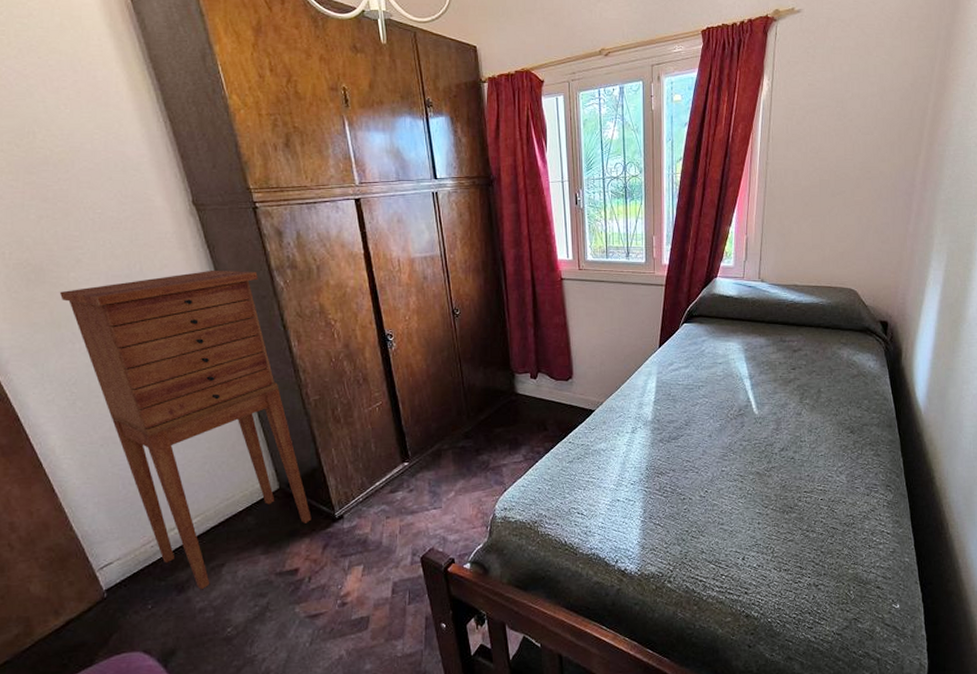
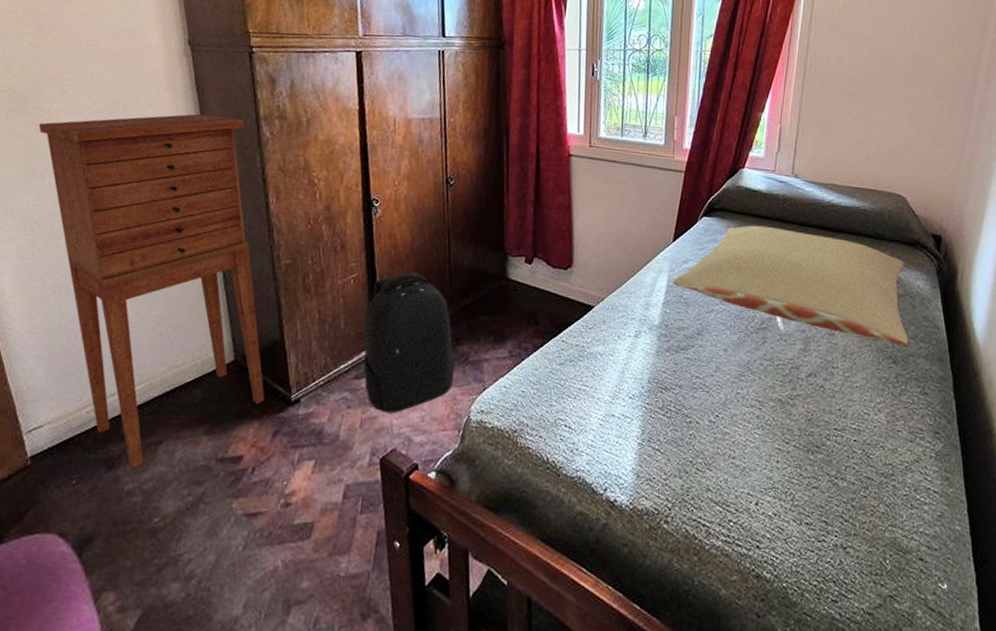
backpack: none [393,395,478,519] -> present [363,272,455,414]
pillow: none [661,327,863,417] -> present [673,225,909,345]

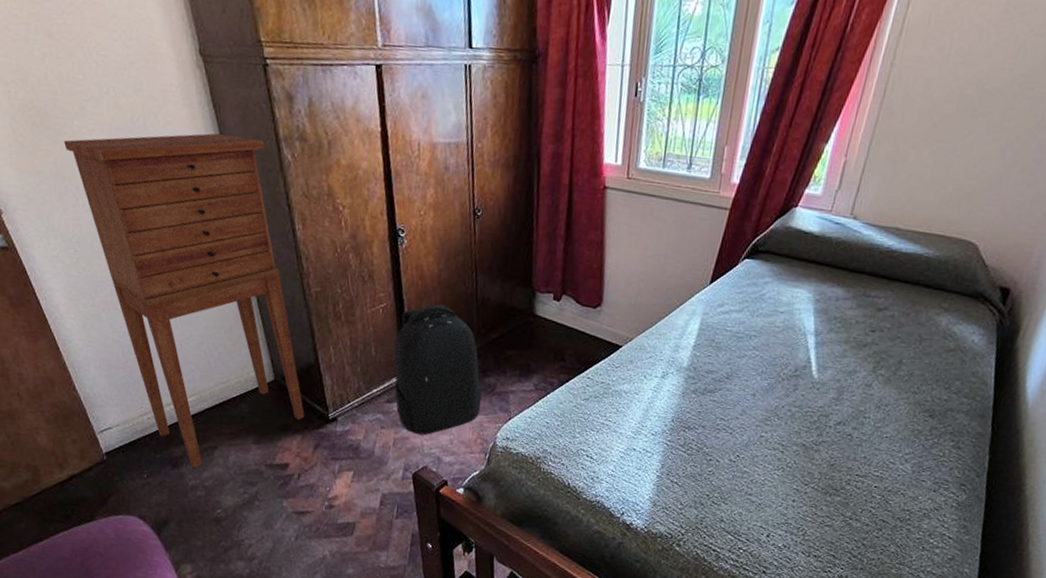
pillow: present [673,225,909,345] -> none [706,269,962,400]

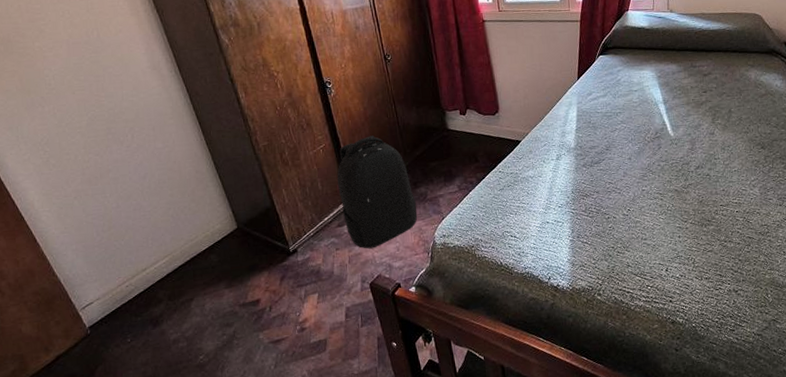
cabinet: present [64,133,305,469] -> none [27,31,269,323]

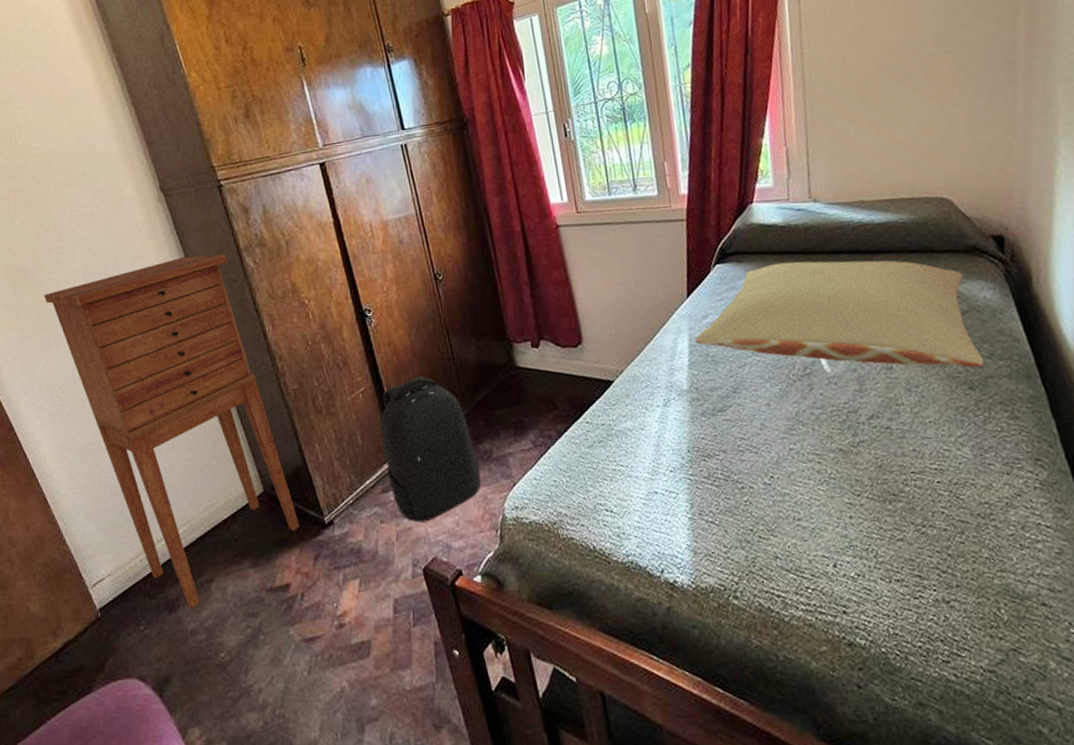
cabinet: none [27,31,269,323] -> present [44,254,300,609]
pillow: none [582,55,773,134] -> present [695,260,984,368]

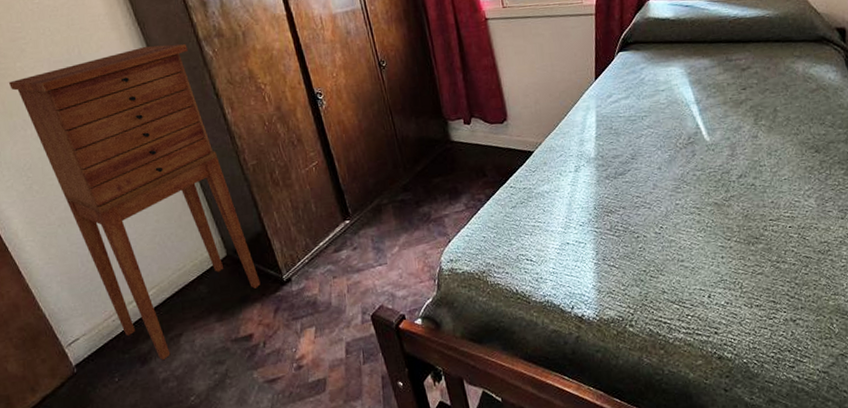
backpack: present [380,376,482,523] -> none [332,150,421,277]
pillow: present [695,260,984,368] -> none [601,48,828,135]

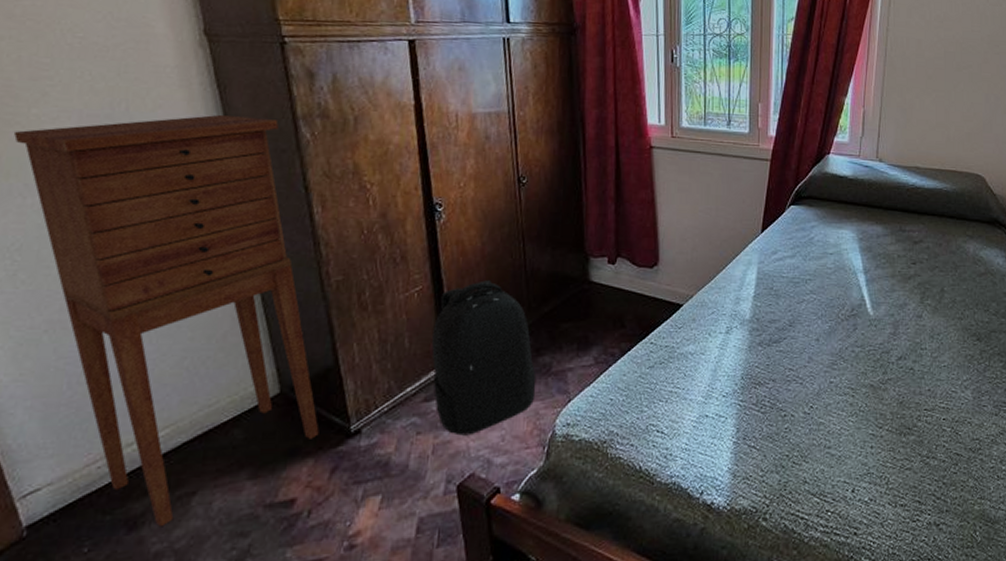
backpack: none [332,150,421,277] -> present [431,280,536,436]

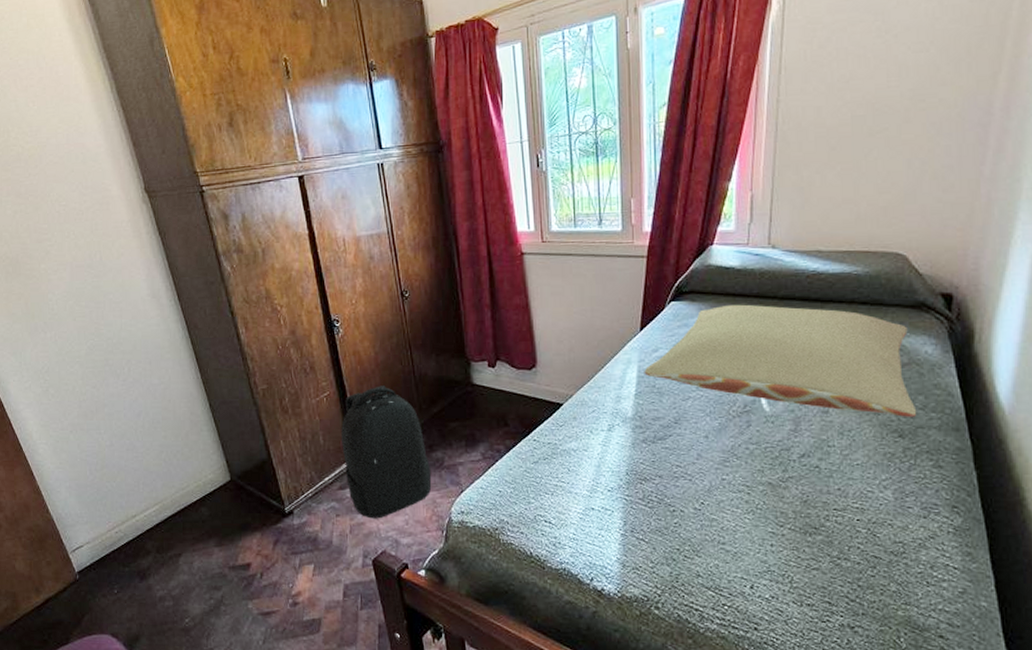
cabinet: present [14,114,319,527] -> none [33,257,262,579]
pillow: none [763,211,991,322] -> present [644,304,917,417]

